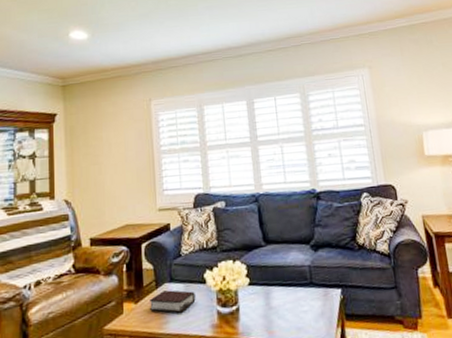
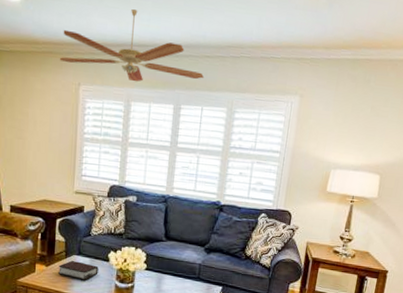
ceiling fan: none [129,23,271,87] -> present [60,8,205,82]

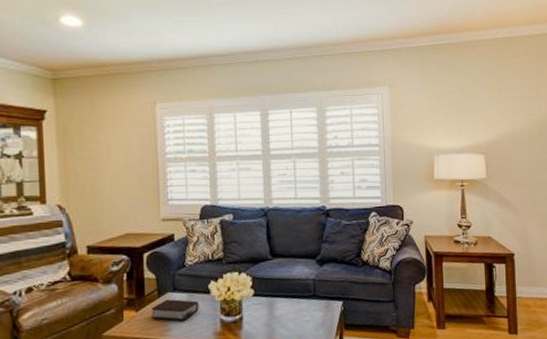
ceiling fan: present [60,8,205,82] -> none [131,20,289,93]

